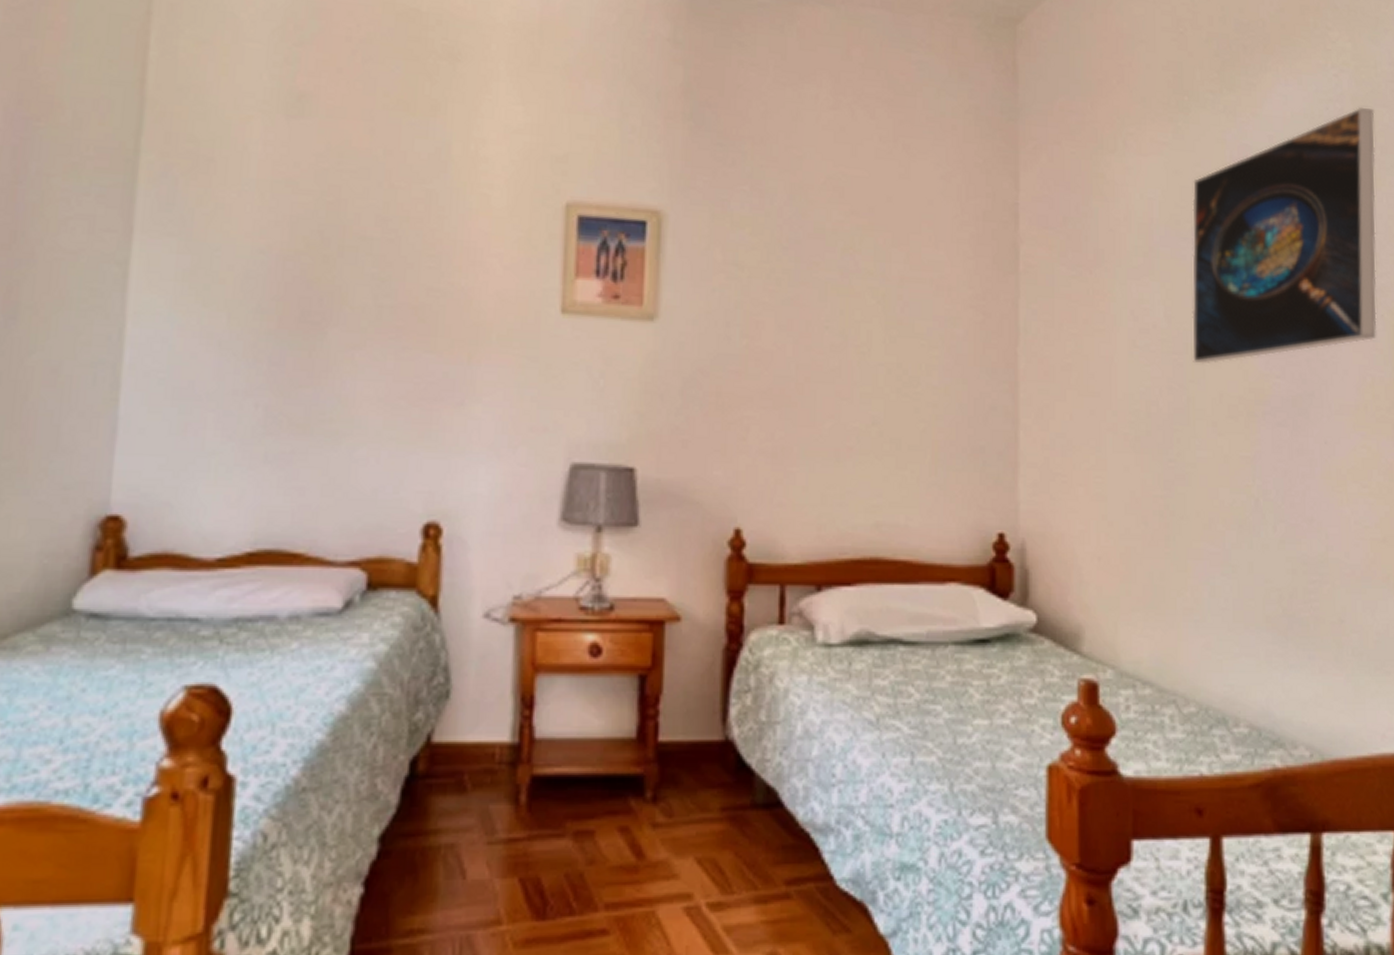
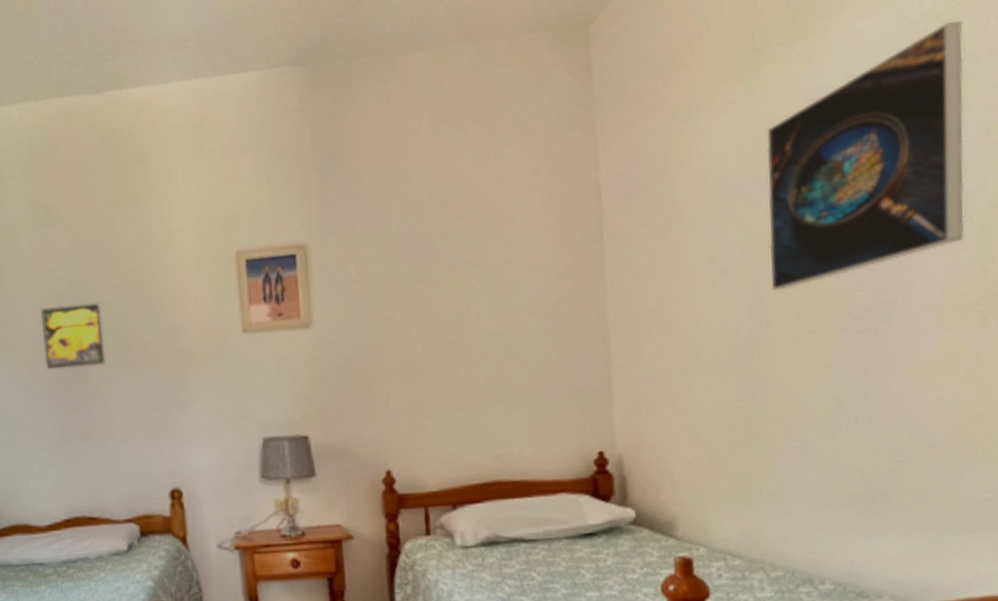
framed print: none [258,231,359,326] -> present [40,303,106,370]

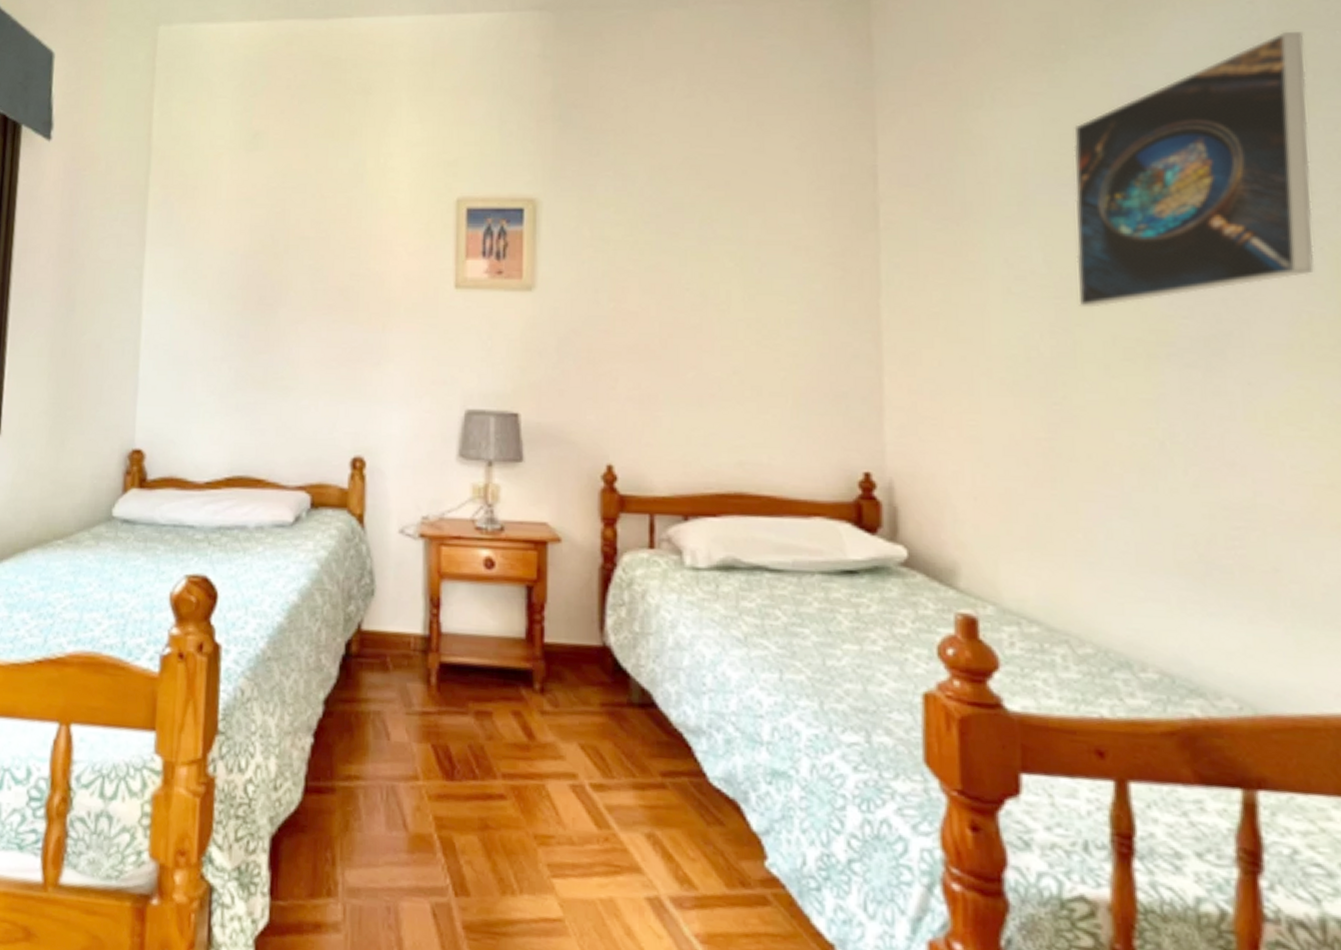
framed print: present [40,303,106,370] -> none [230,238,299,306]

